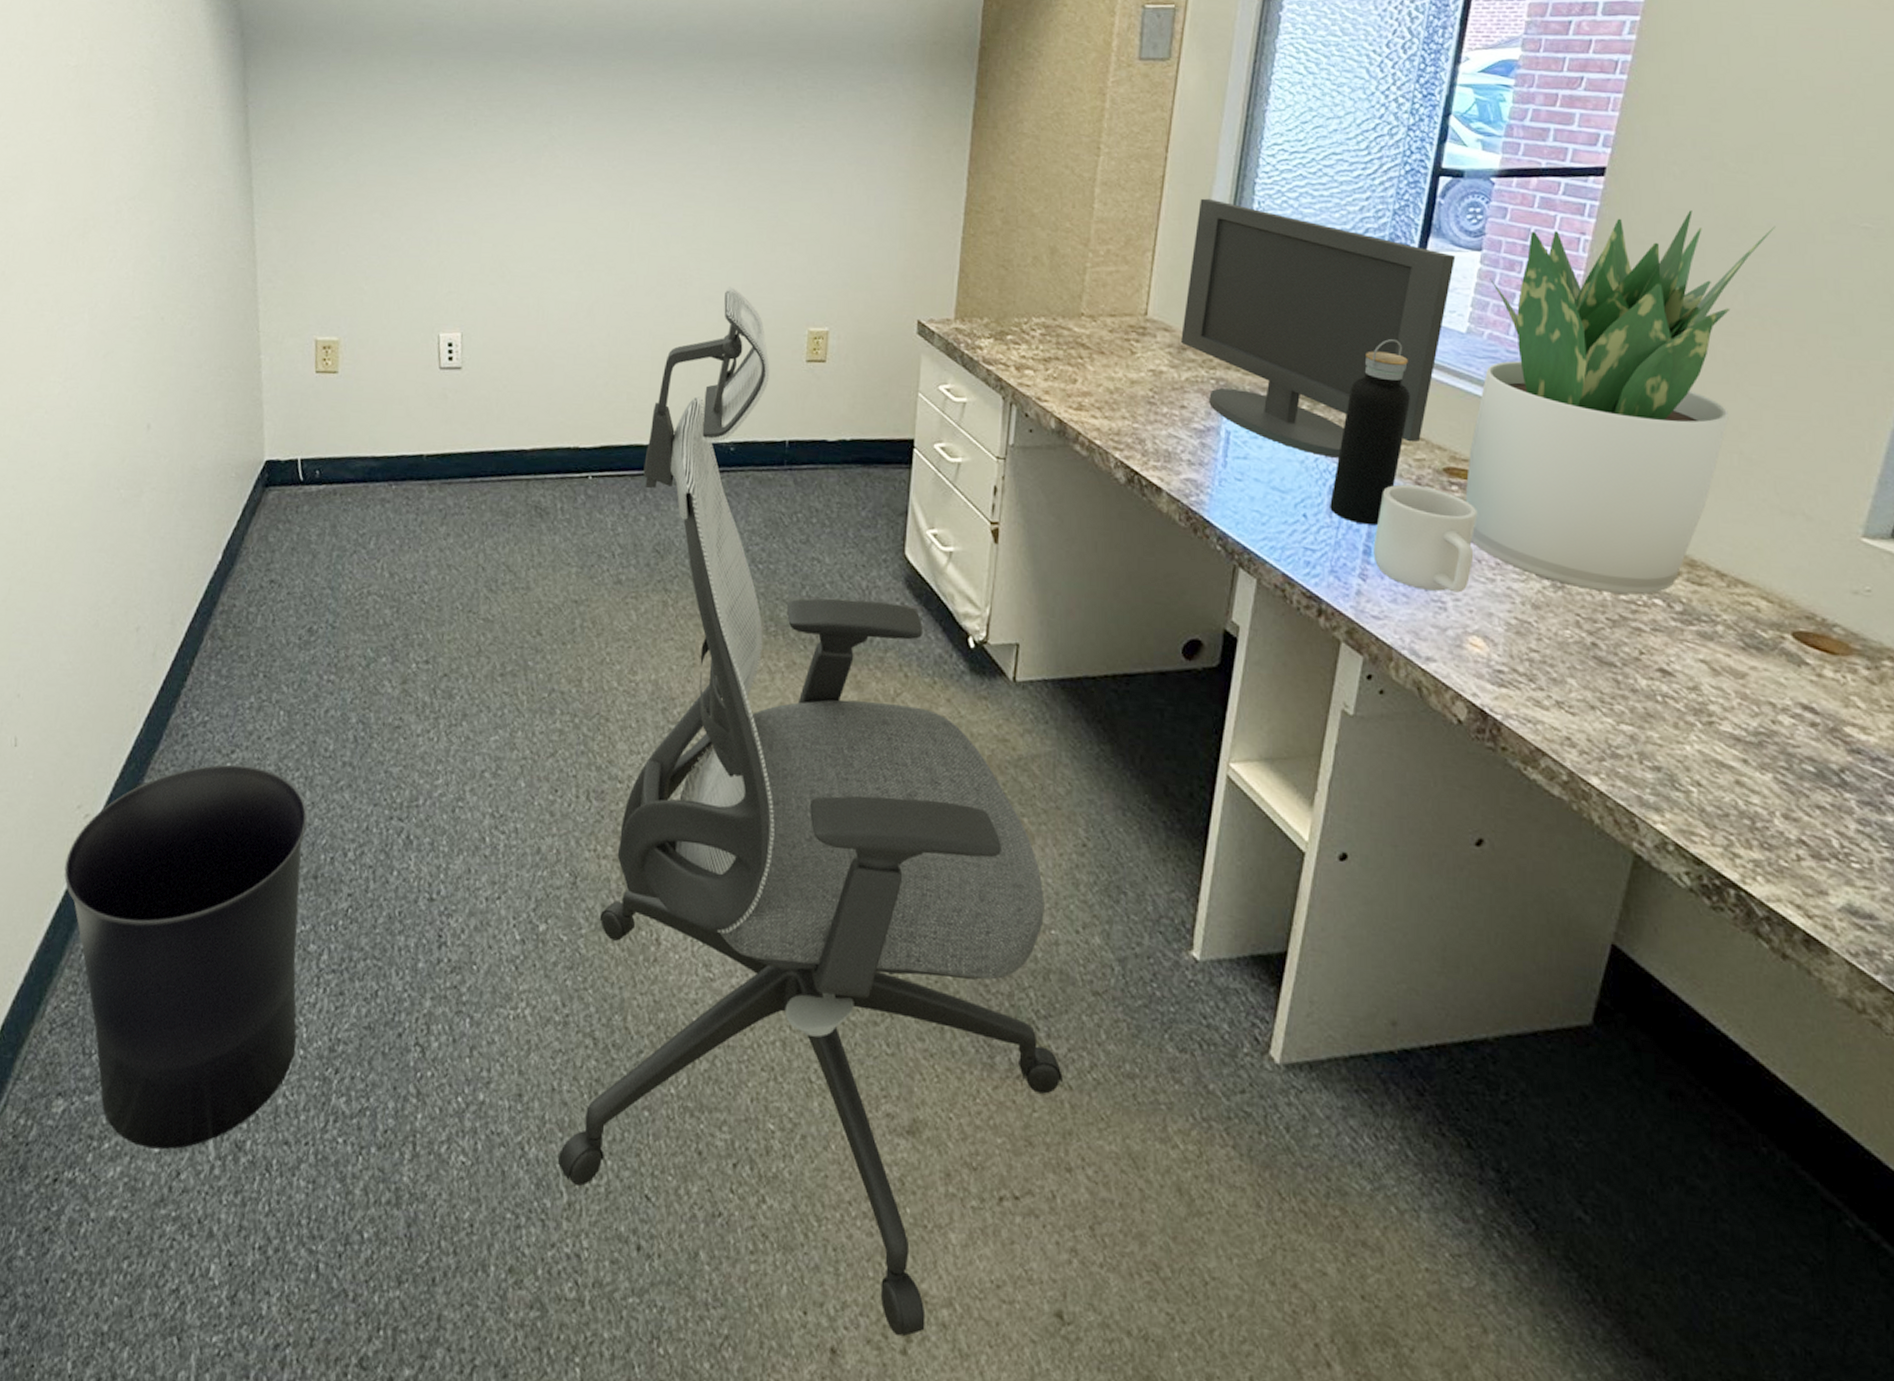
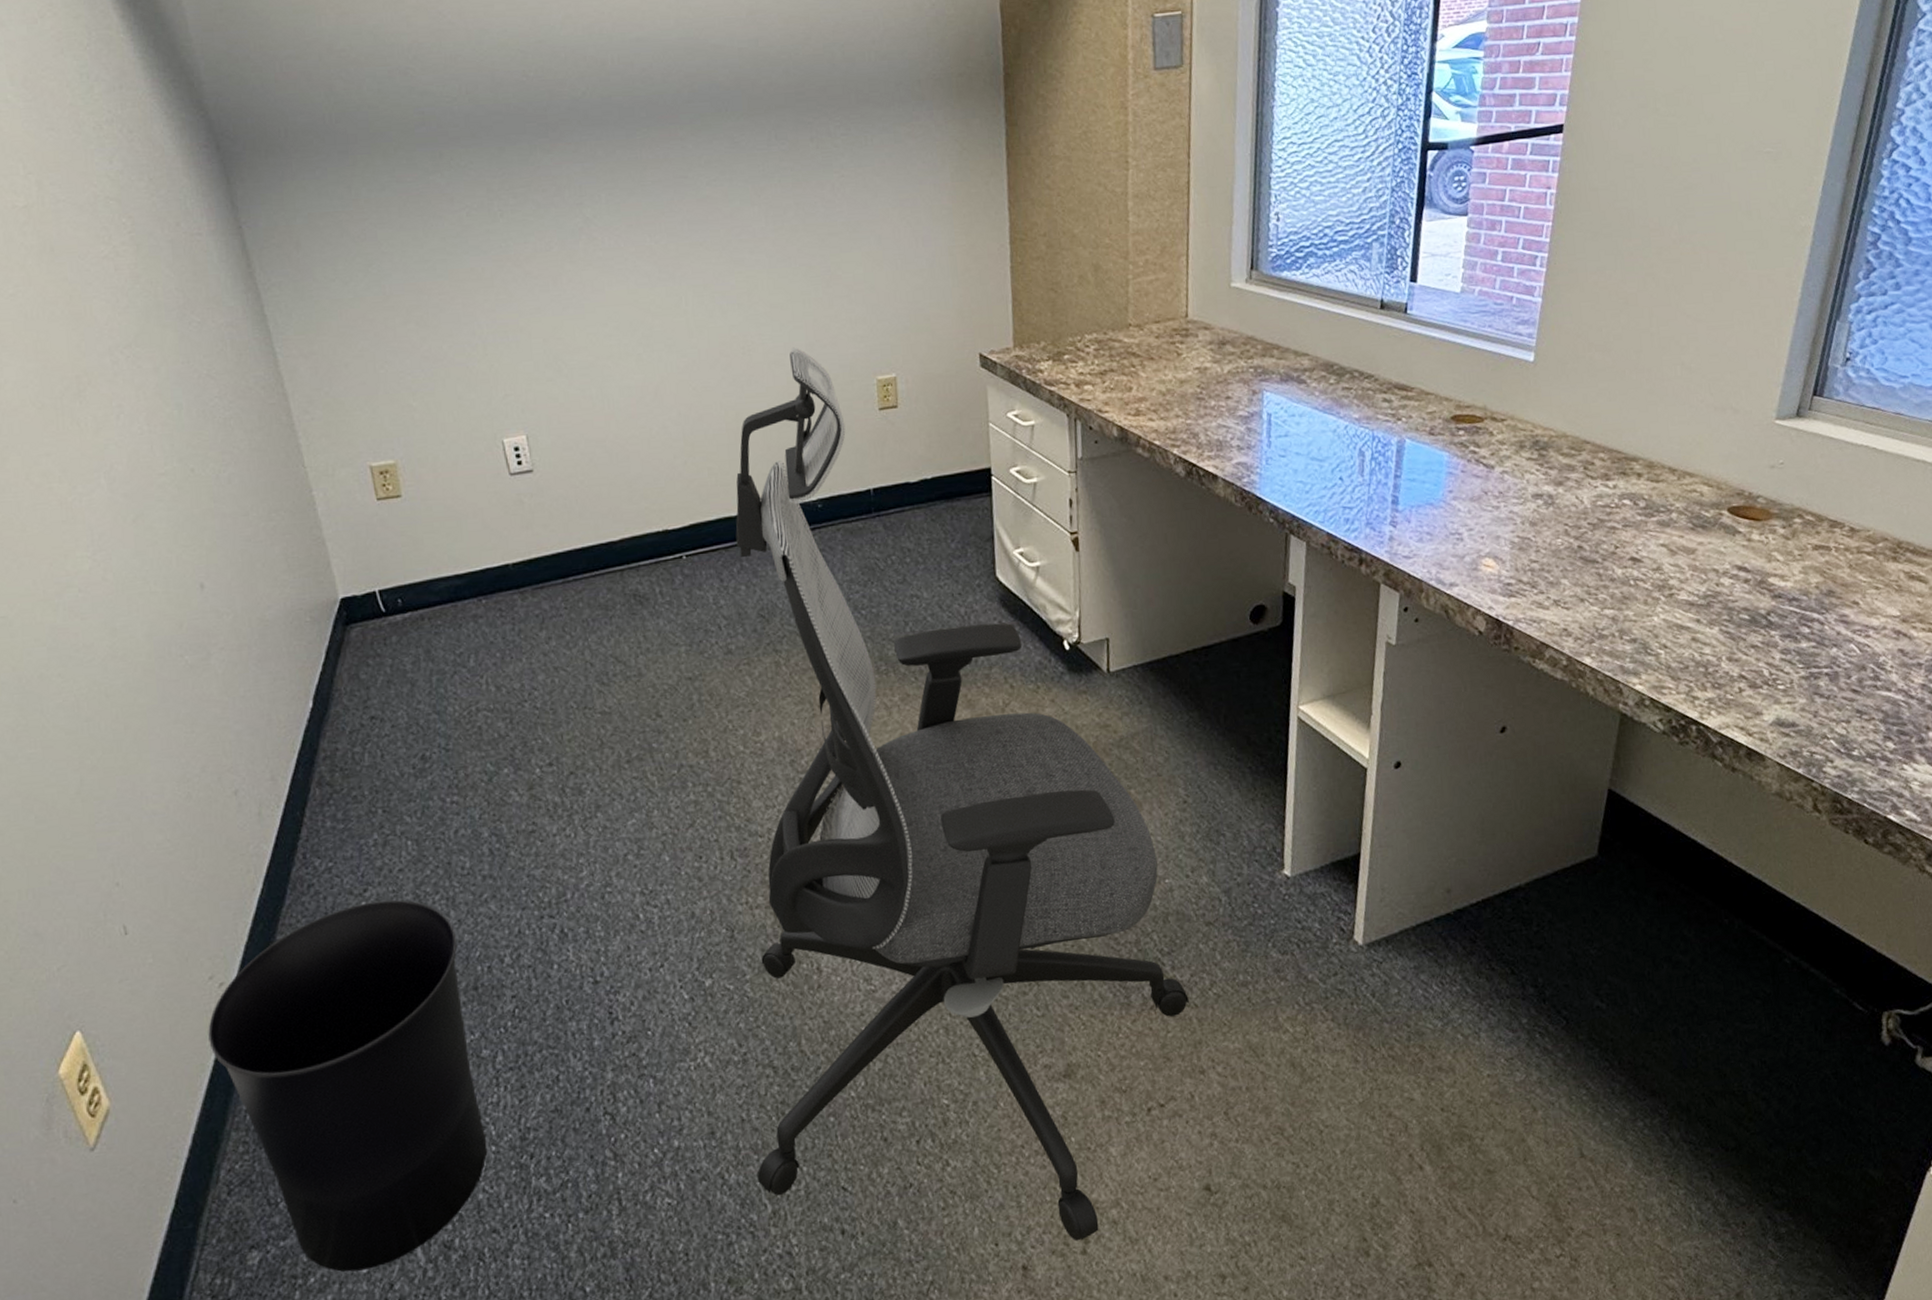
monitor: present [1180,198,1456,458] -> none [1219,198,1447,423]
water bottle: present [1330,339,1411,526] -> none [1361,307,1420,478]
mug: present [1373,484,1478,593] -> none [1399,435,1482,526]
planter: present [1465,210,1776,595] -> none [1470,155,1700,502]

